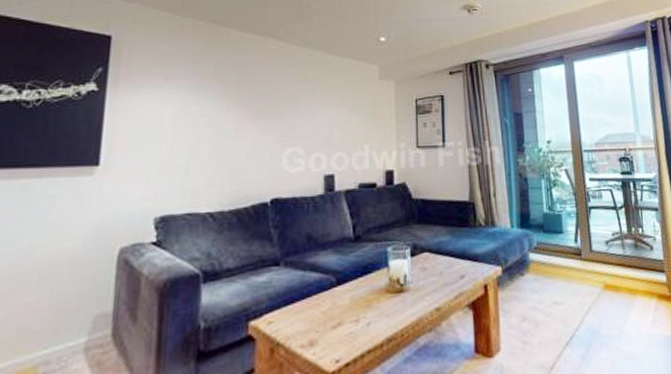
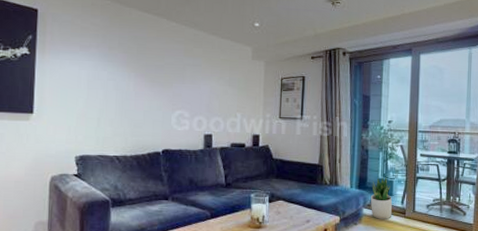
planter: none [536,209,565,265] -> present [370,176,392,219]

